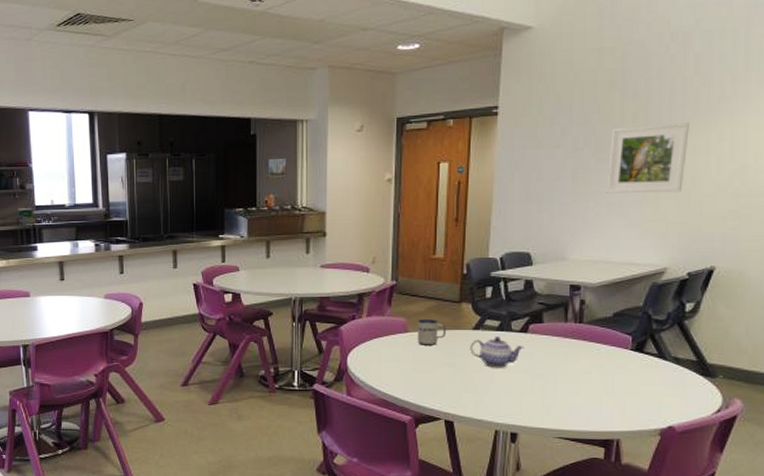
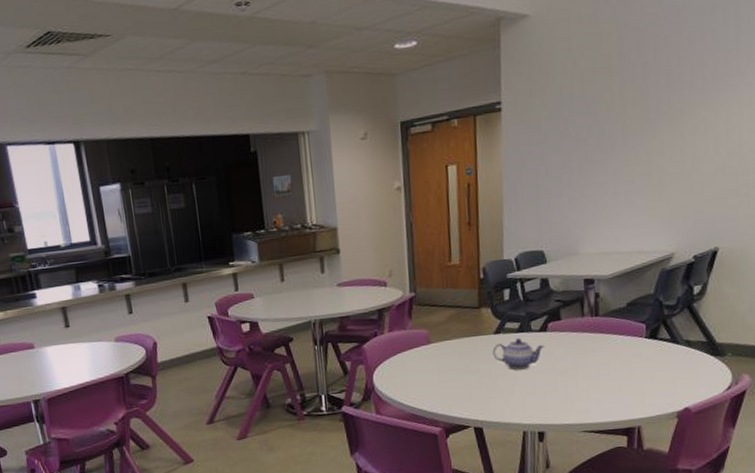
mug: present [417,320,447,345] -> none [439,328,469,355]
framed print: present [606,121,689,193] -> none [612,103,687,183]

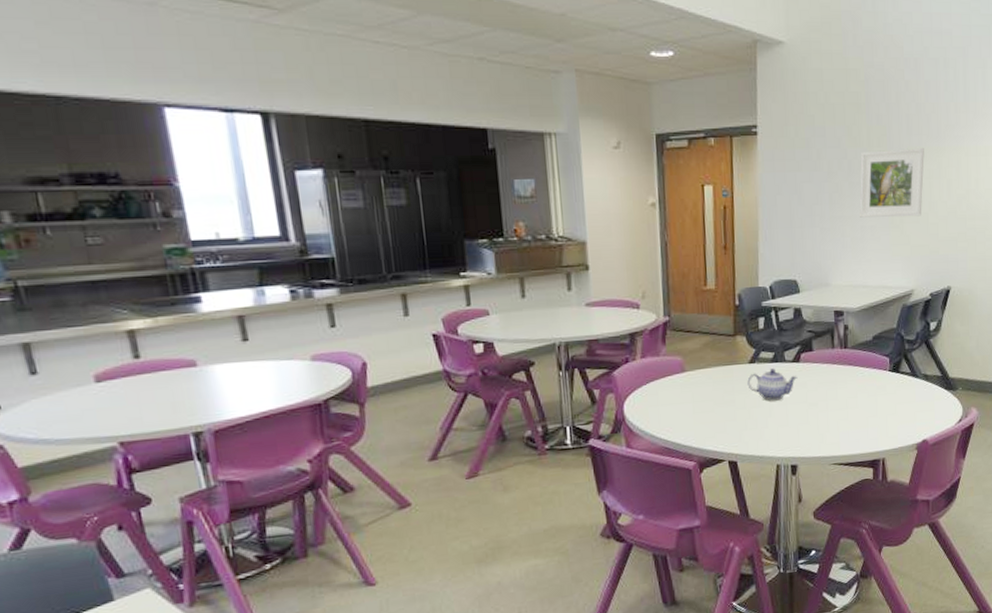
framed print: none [612,103,687,183] -> present [859,147,924,218]

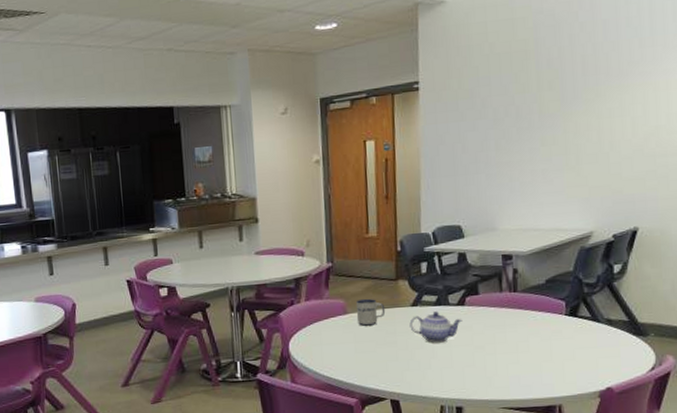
mug: none [693,356,724,385] -> present [355,299,386,326]
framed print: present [859,147,924,218] -> none [529,86,603,162]

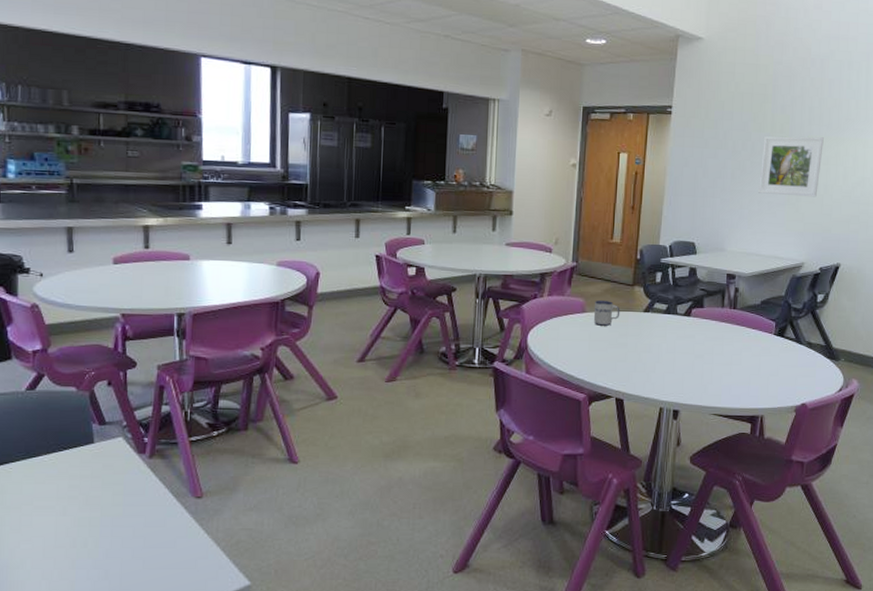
teapot: present [409,311,463,343] -> none [640,319,687,349]
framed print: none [529,86,603,162] -> present [758,136,824,197]

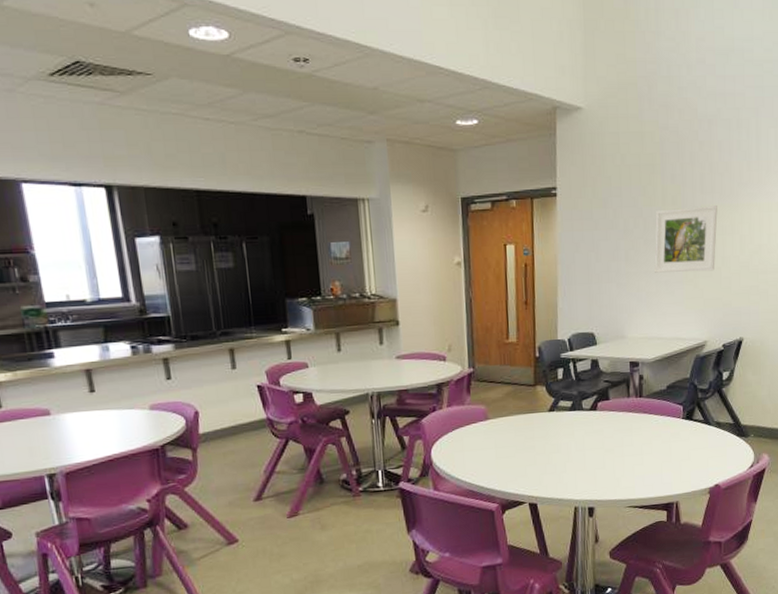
mug: present [594,301,620,326] -> none [496,404,525,432]

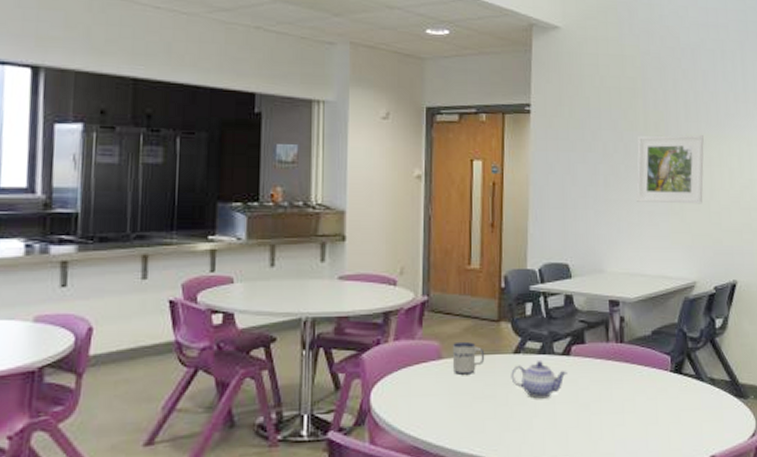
mug: none [496,404,525,432] -> present [452,342,485,375]
teapot: none [547,416,595,447] -> present [511,361,568,399]

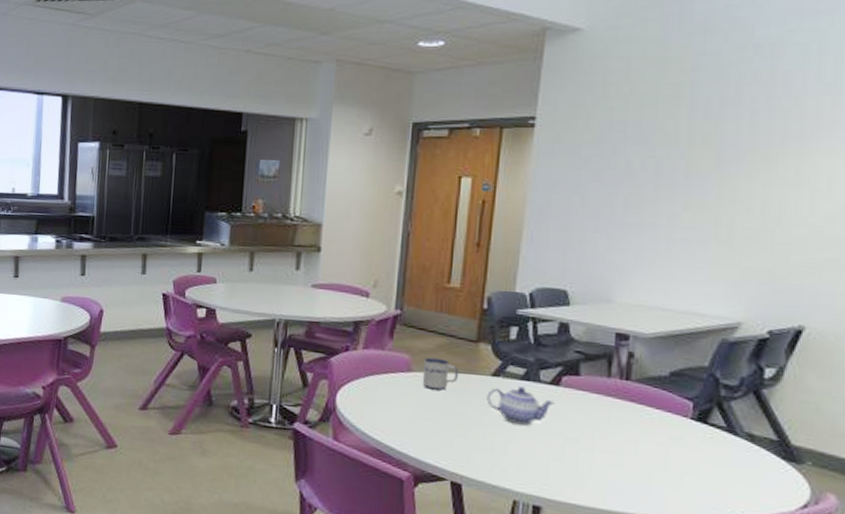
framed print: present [636,134,704,204] -> none [666,148,775,233]

